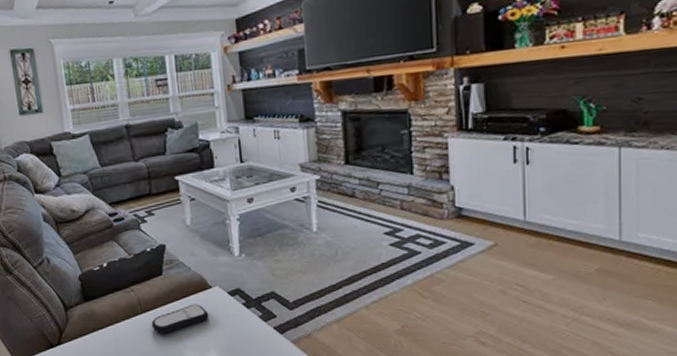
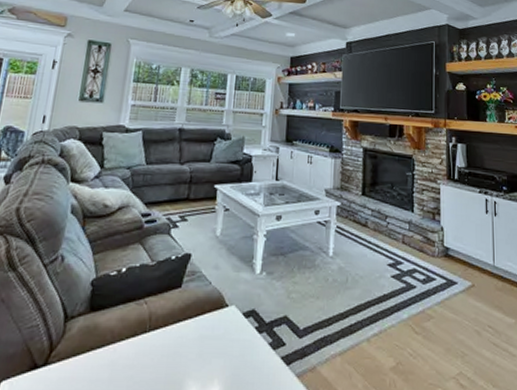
remote control: present [151,304,209,334] -> none [157,324,220,358]

